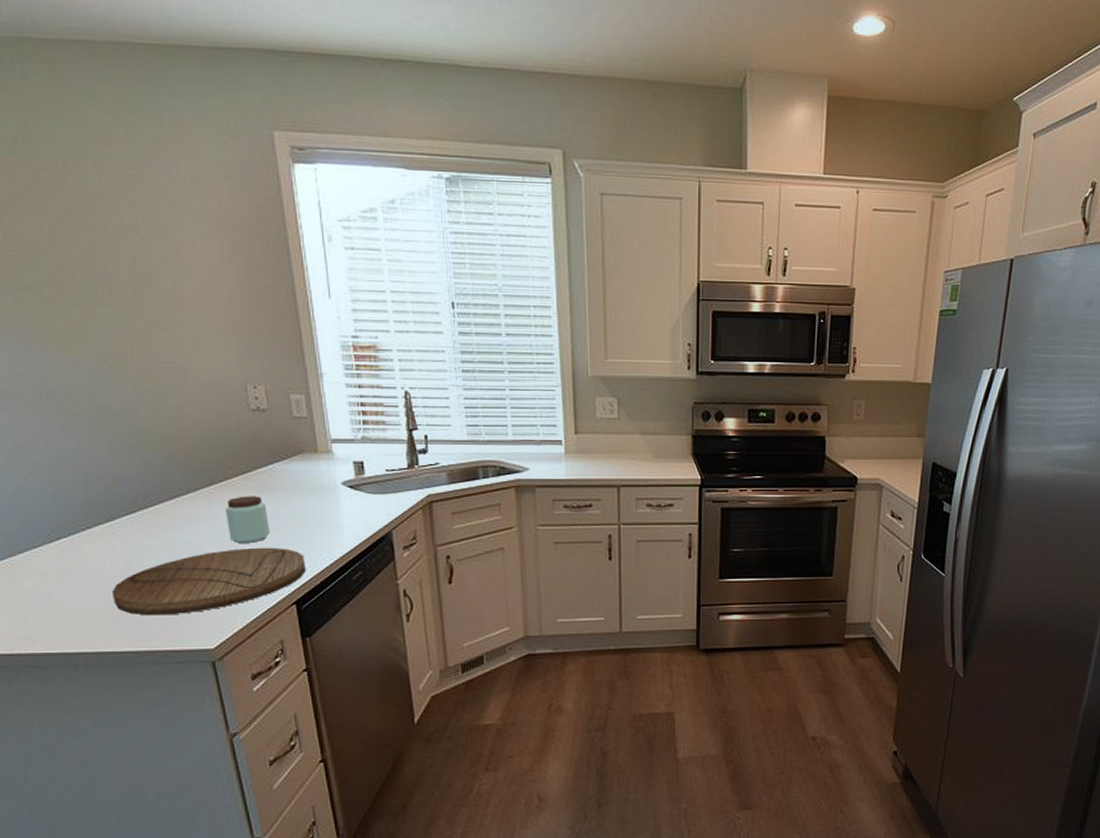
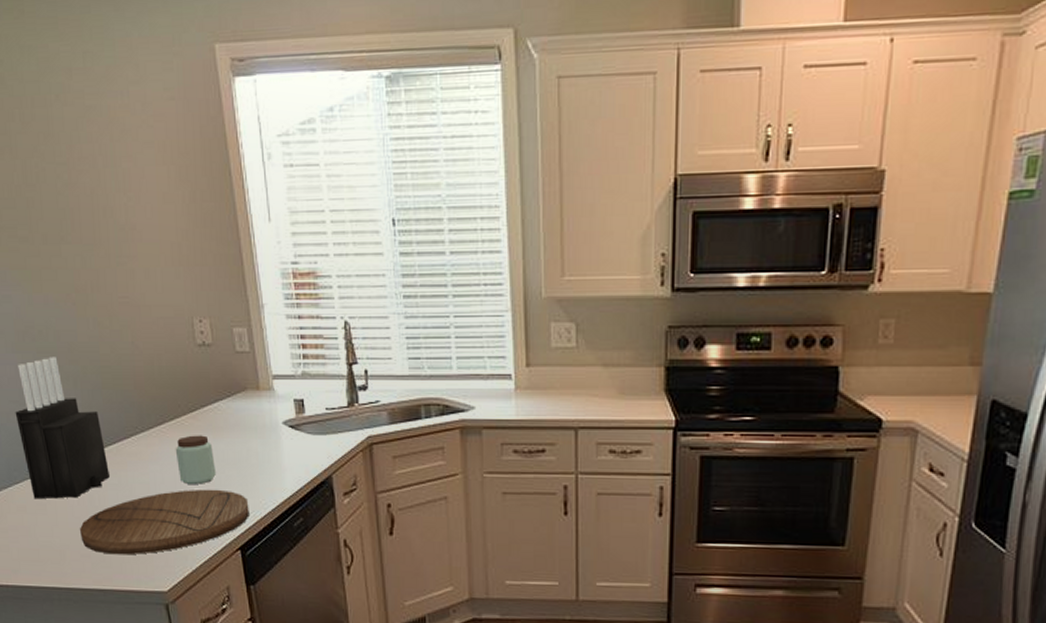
knife block: none [35,418,149,563] -> present [15,357,110,500]

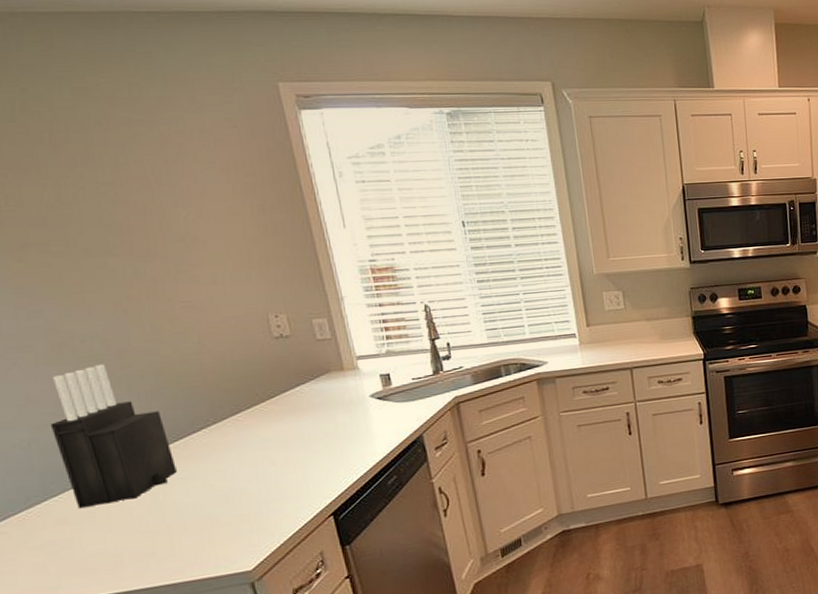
cutting board: present [80,489,249,555] -> none [141,463,341,548]
peanut butter: present [175,435,216,485] -> none [254,417,302,466]

